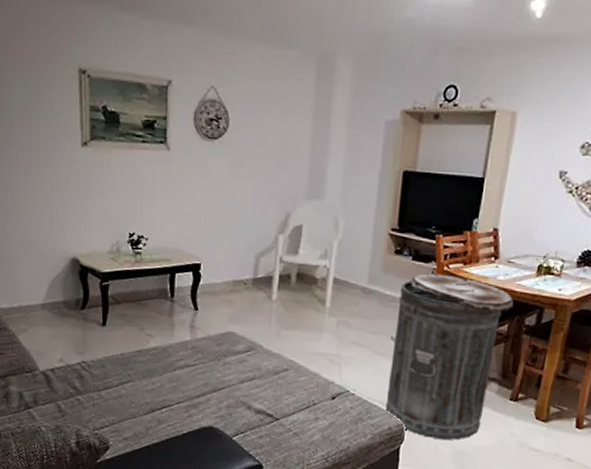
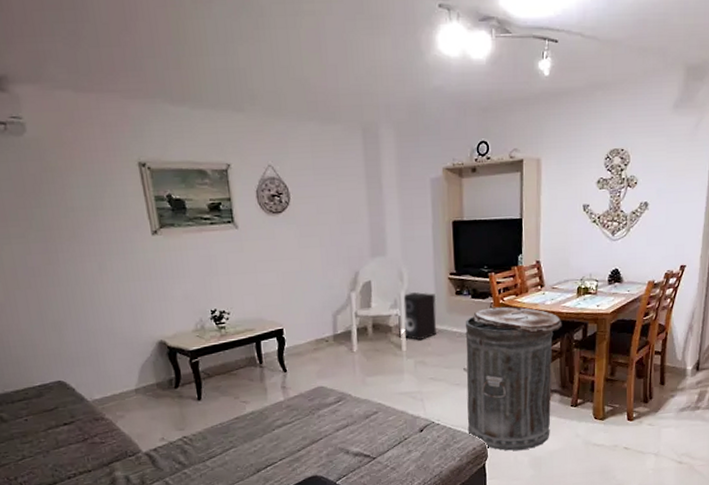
speaker: none [325,244,373,299] -> present [398,292,437,341]

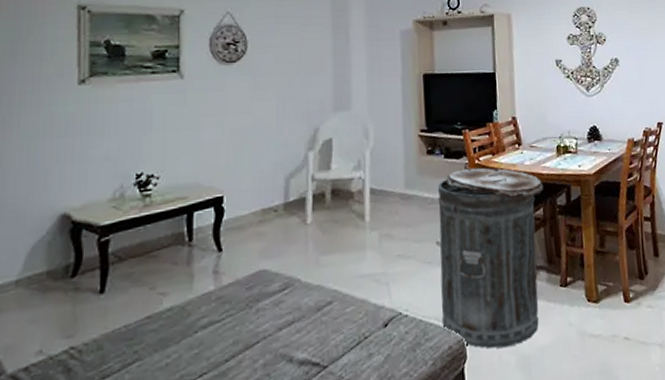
speaker: present [398,292,437,341] -> none [362,151,406,209]

